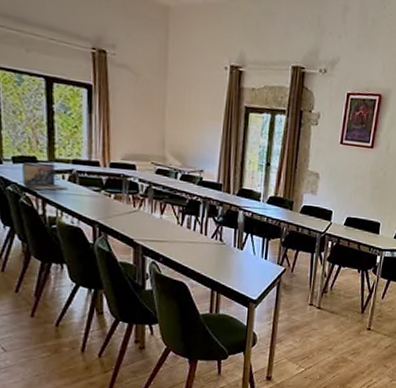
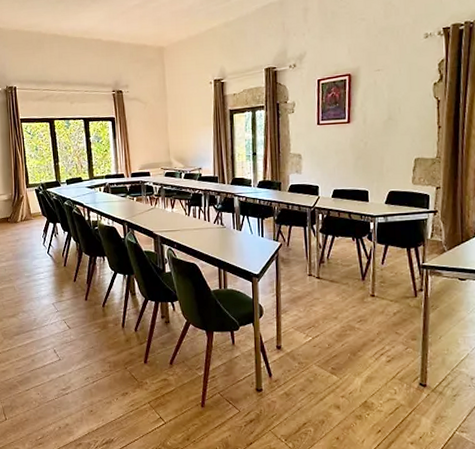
laptop: present [22,162,68,190] -> none [73,180,104,201]

